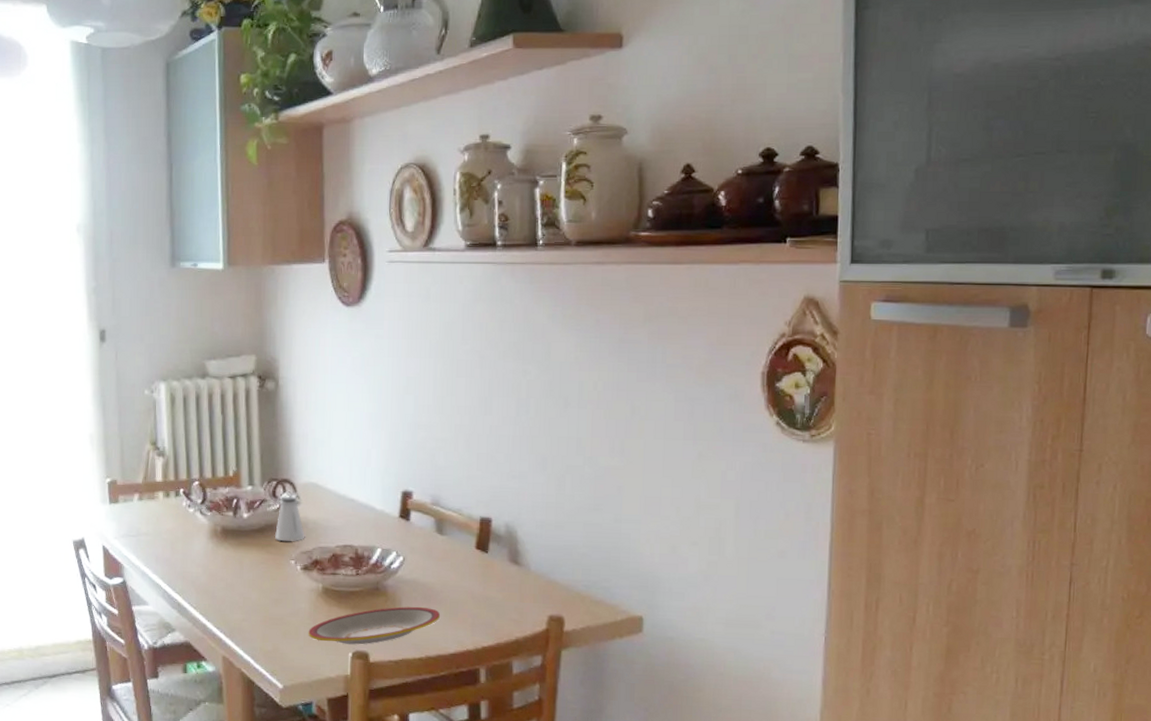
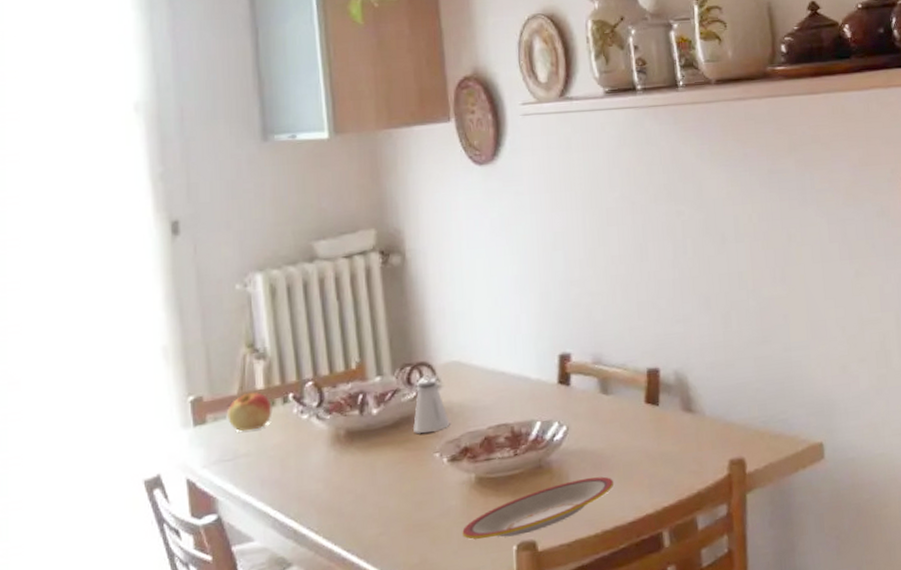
apple: none [134,482,167,515] -> present [227,392,272,432]

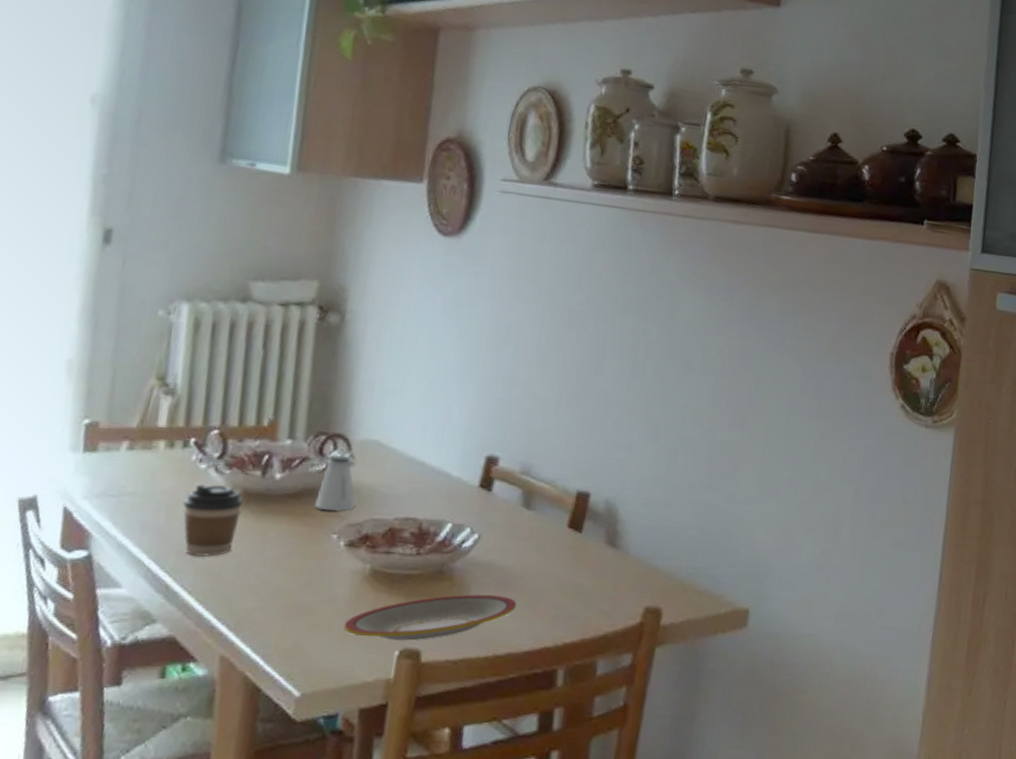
apple: present [227,392,272,432] -> none [120,427,171,470]
coffee cup: none [294,429,349,500] -> present [183,483,244,557]

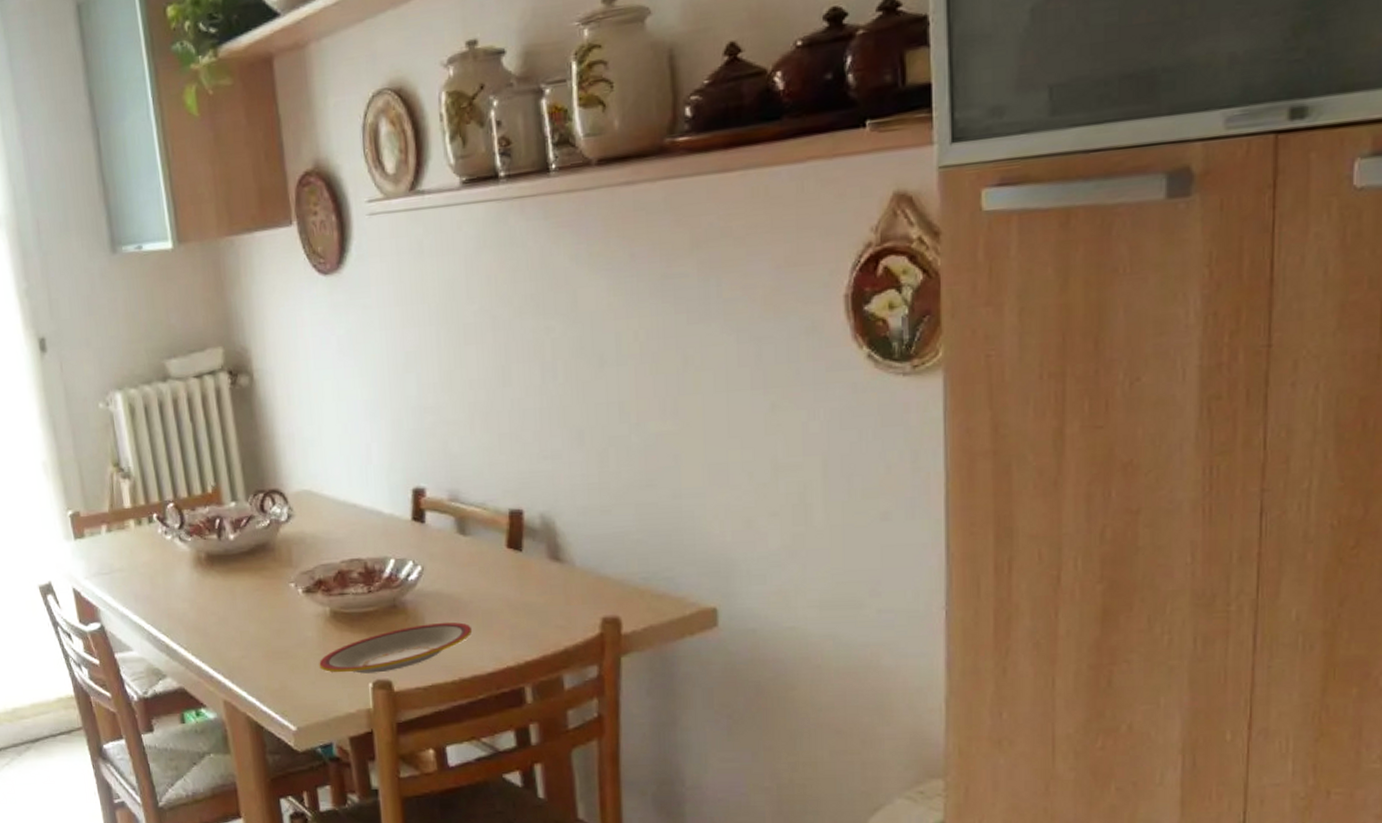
coffee cup: present [183,483,244,557] -> none [161,551,210,618]
saltshaker: present [315,455,356,511] -> none [268,509,304,562]

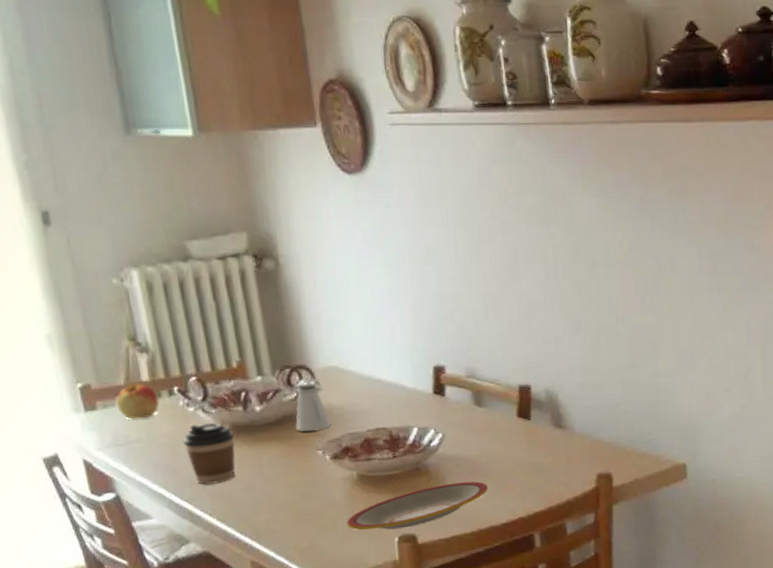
apple: none [101,510,140,548] -> present [116,383,160,419]
coffee cup: none [161,551,210,618] -> present [183,423,236,486]
saltshaker: none [268,509,304,562] -> present [296,384,331,431]

